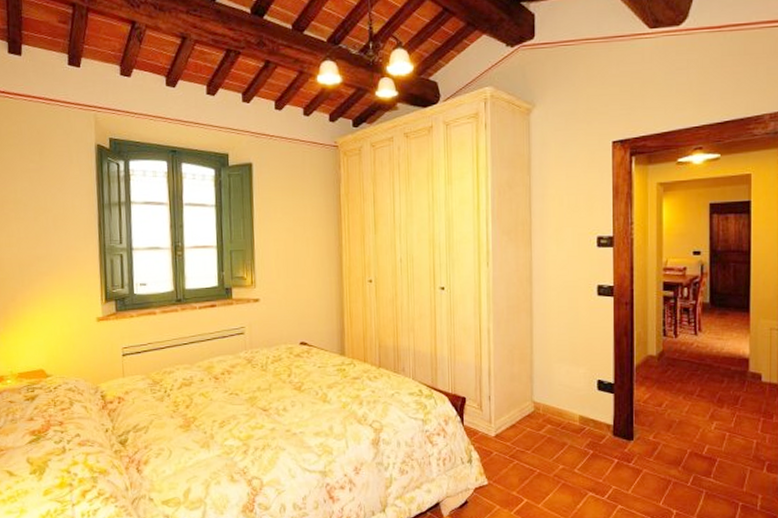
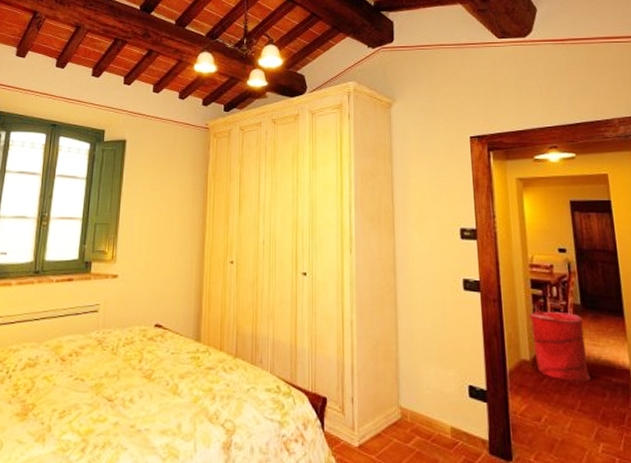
laundry hamper: none [658,310,712,373] -> present [528,311,591,383]

